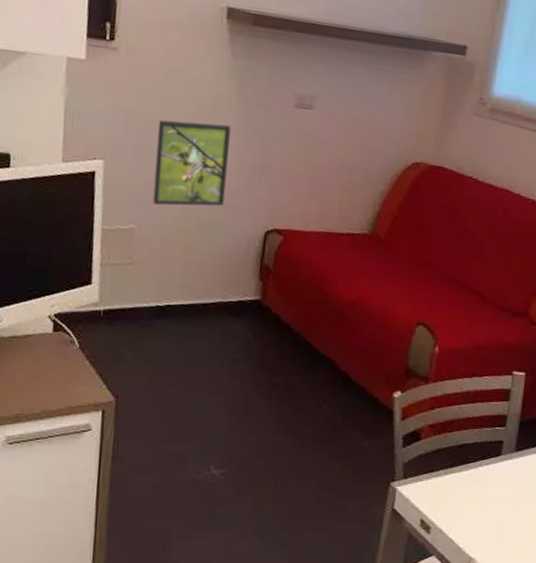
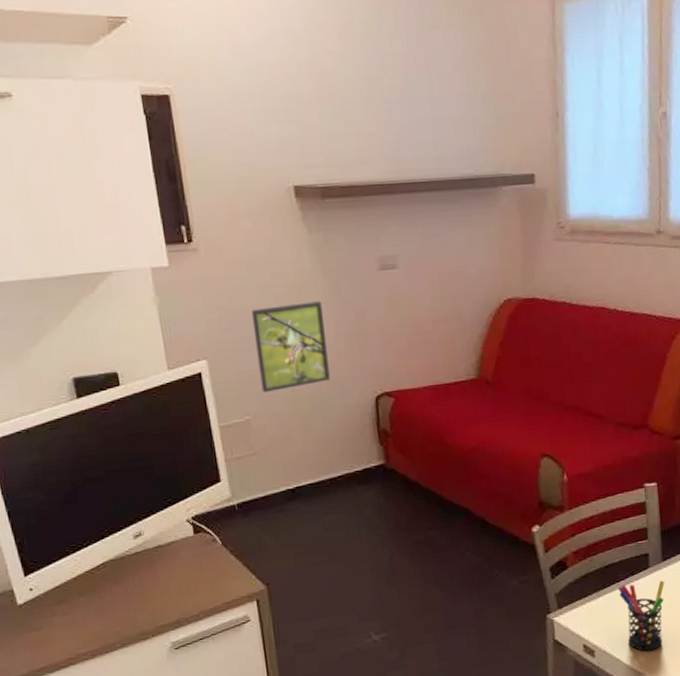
pen holder: none [466,467,514,538] -> present [617,580,665,652]

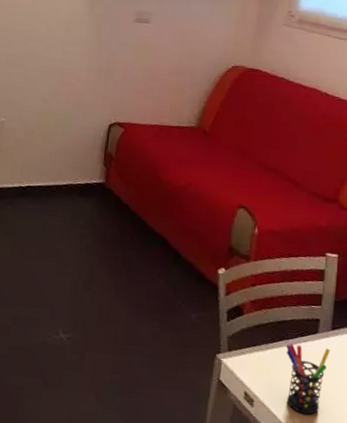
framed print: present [252,301,330,393] -> none [19,34,84,103]

